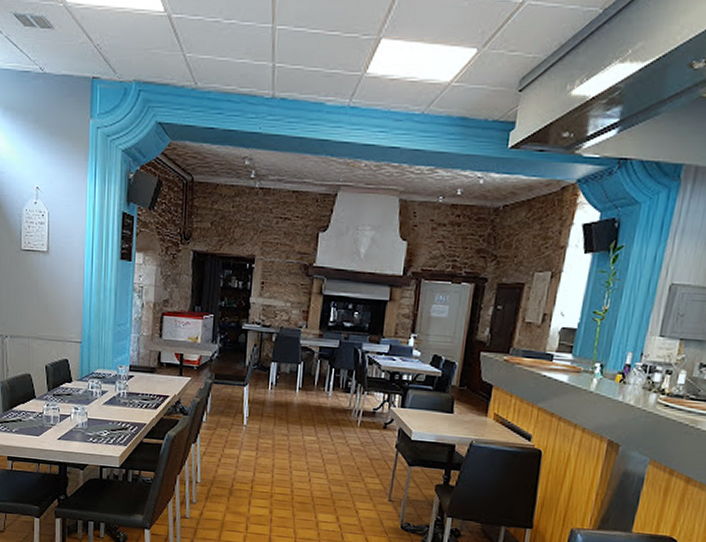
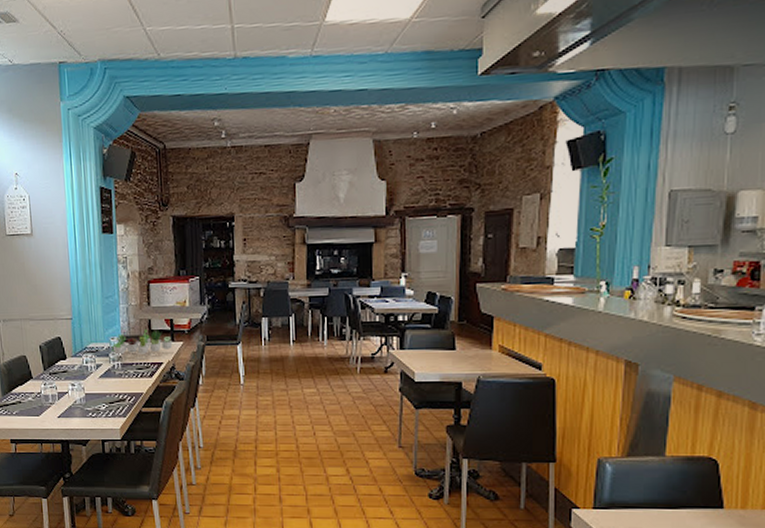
succulent plant: none [117,360,181,386] -> present [110,328,173,355]

